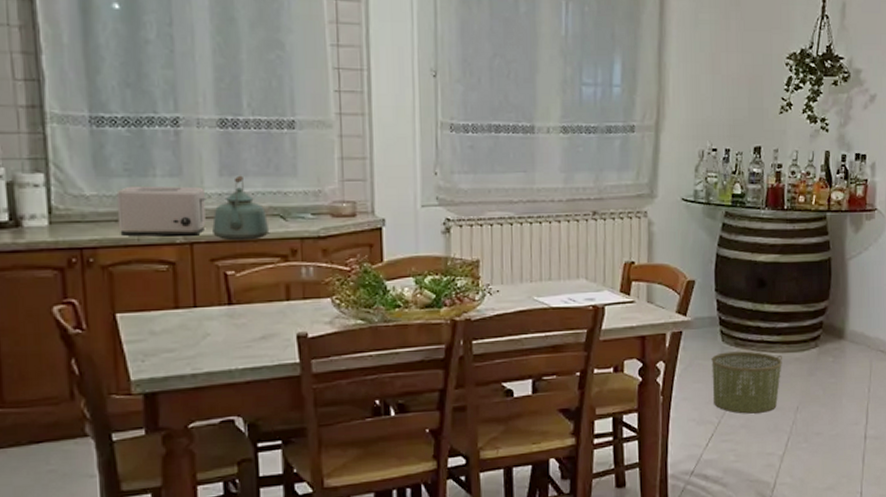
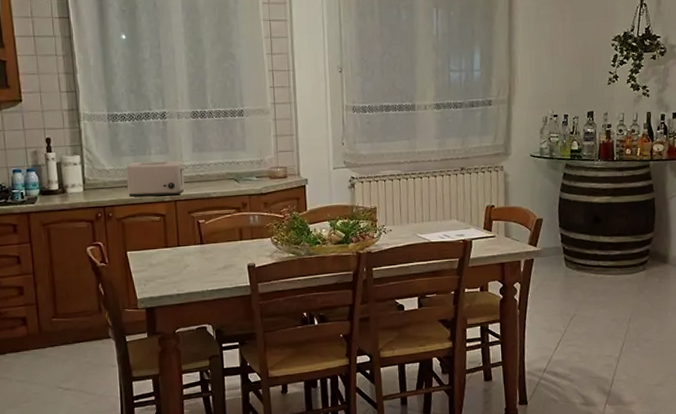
kettle: present [212,175,270,241] -> none [189,151,228,198]
basket: present [710,351,782,414] -> none [557,274,616,324]

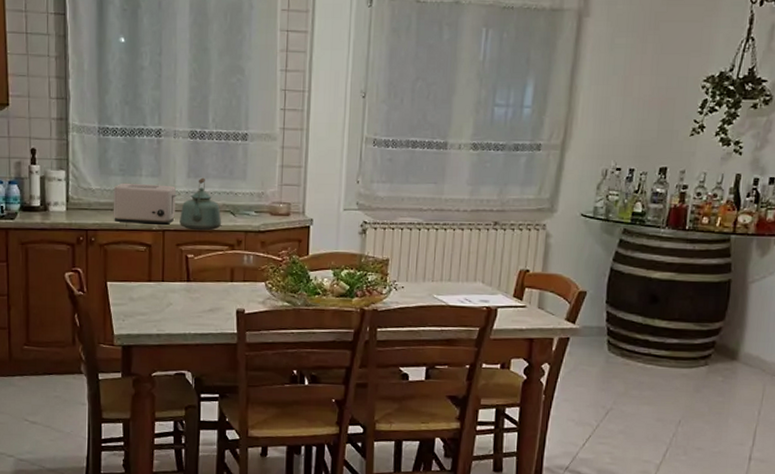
kettle: none [189,151,228,198] -> present [180,177,222,231]

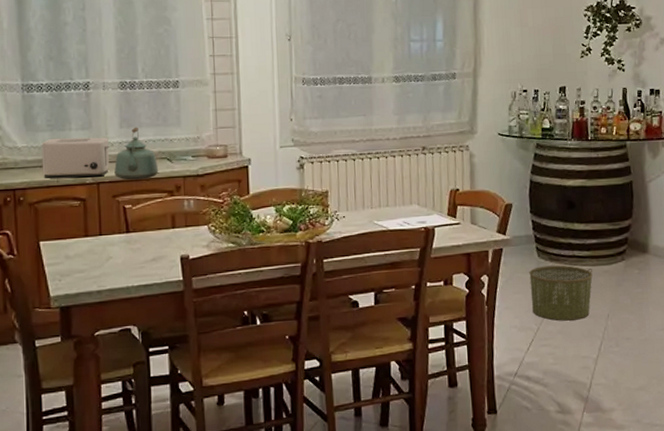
basket: none [594,361,668,422] -> present [528,265,593,321]

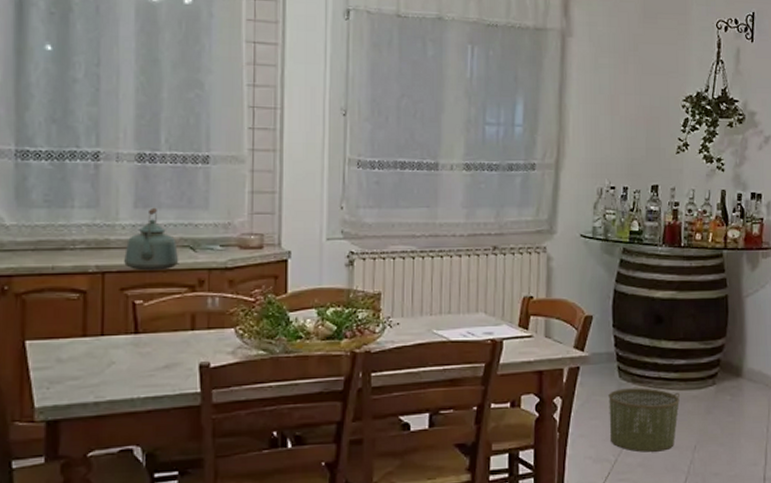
toaster: present [41,137,111,178] -> none [34,216,122,267]

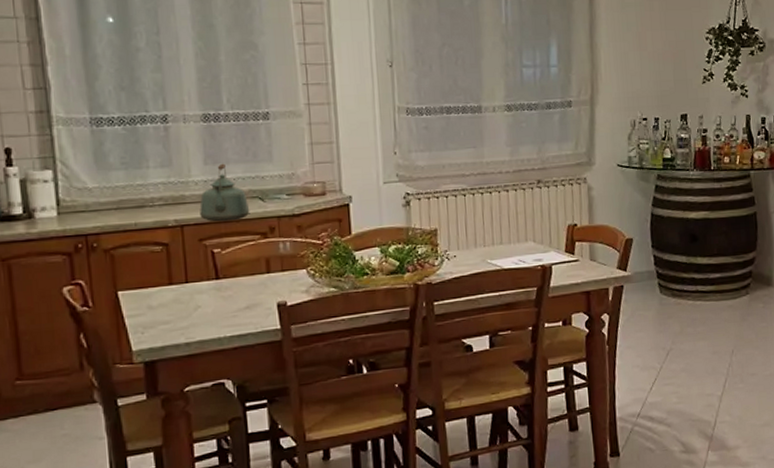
basket: present [607,388,680,452] -> none [650,301,717,359]

